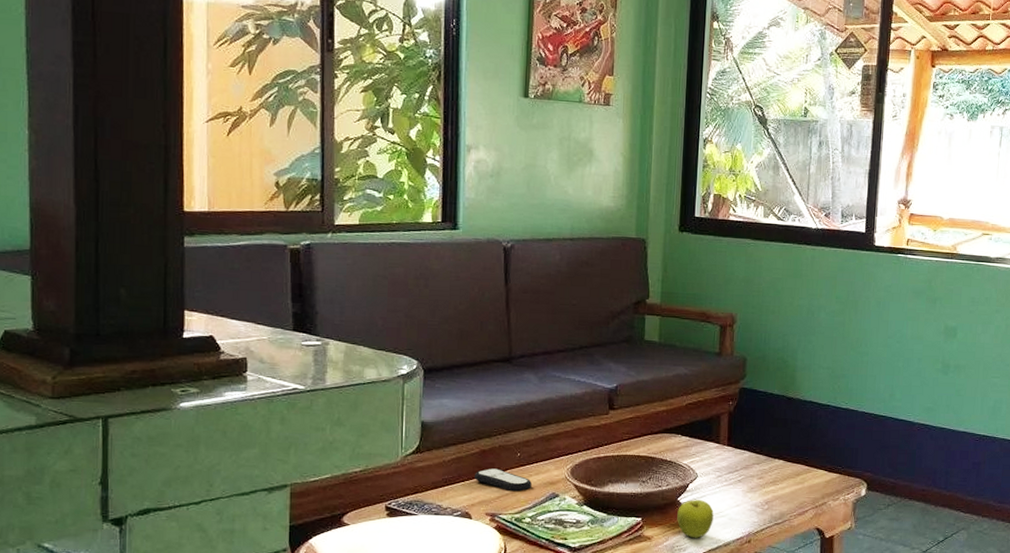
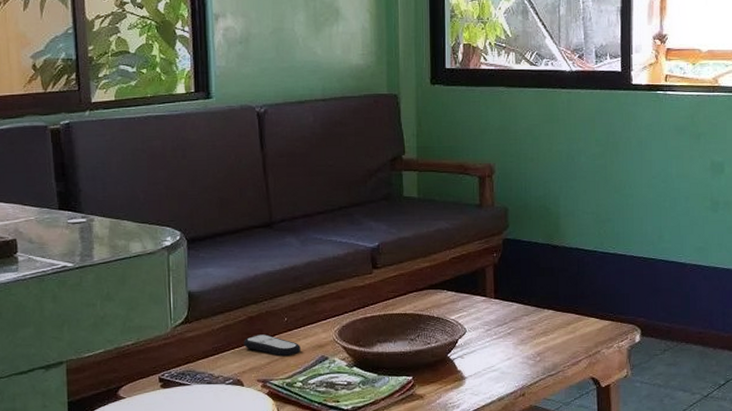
fruit: present [677,500,714,538] -> none [448,355,485,394]

